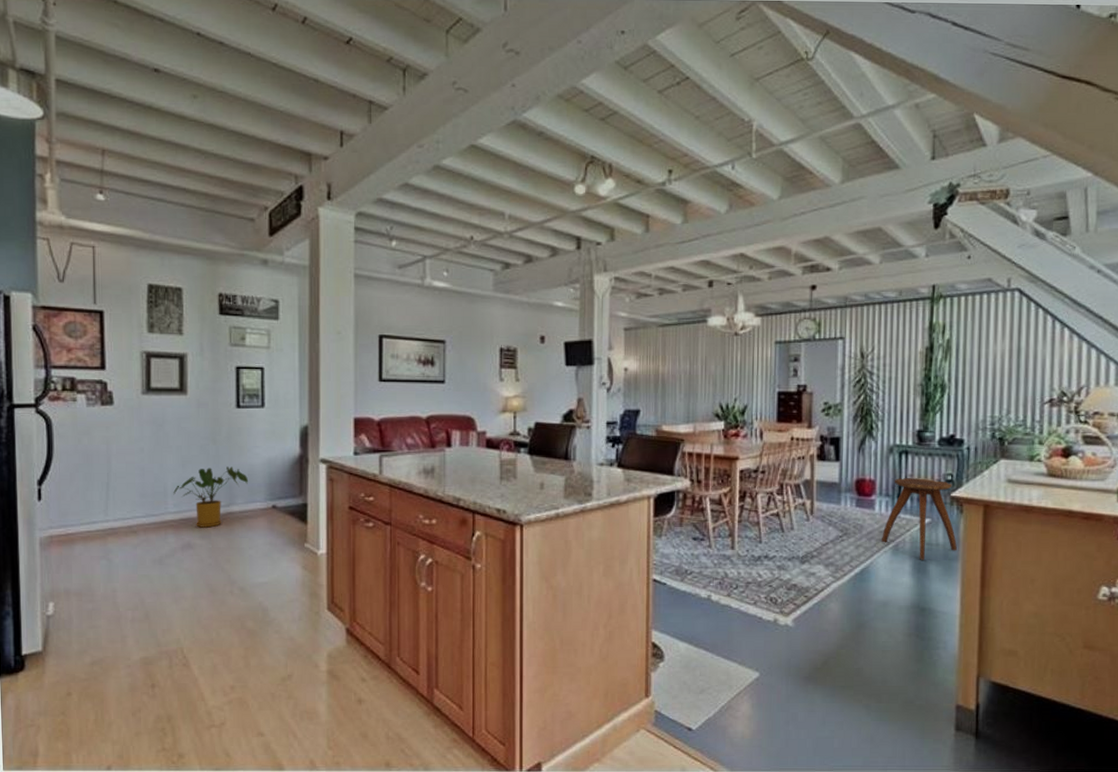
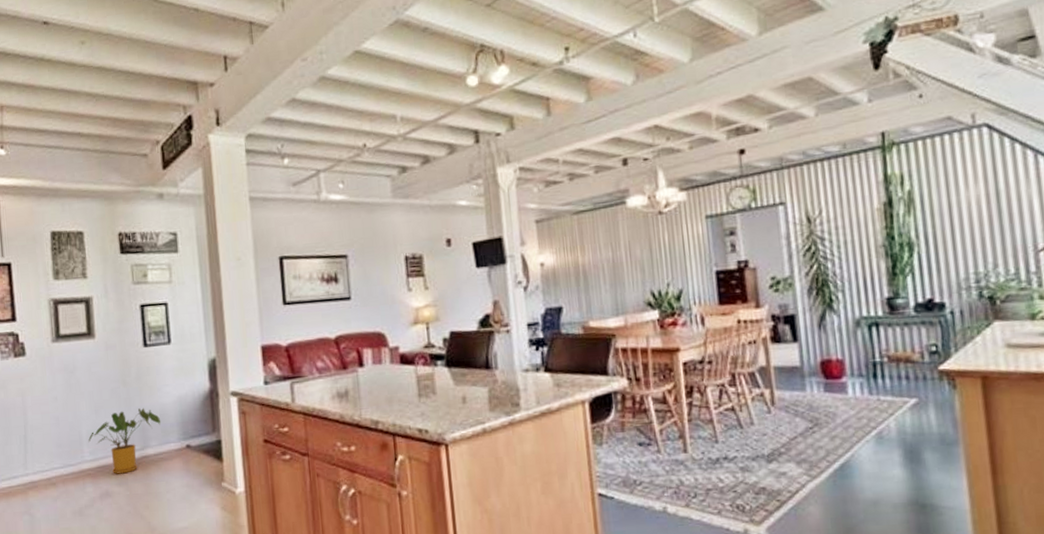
stool: present [882,478,957,560] -> none [860,352,955,448]

